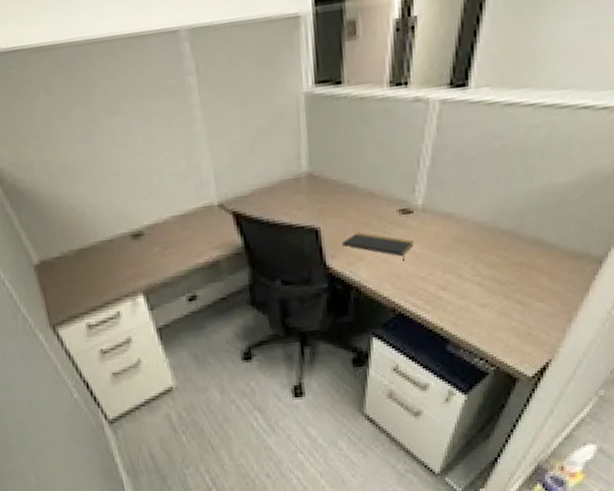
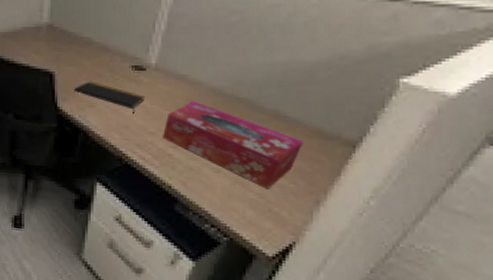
tissue box: none [433,239,558,315] -> present [163,101,303,188]

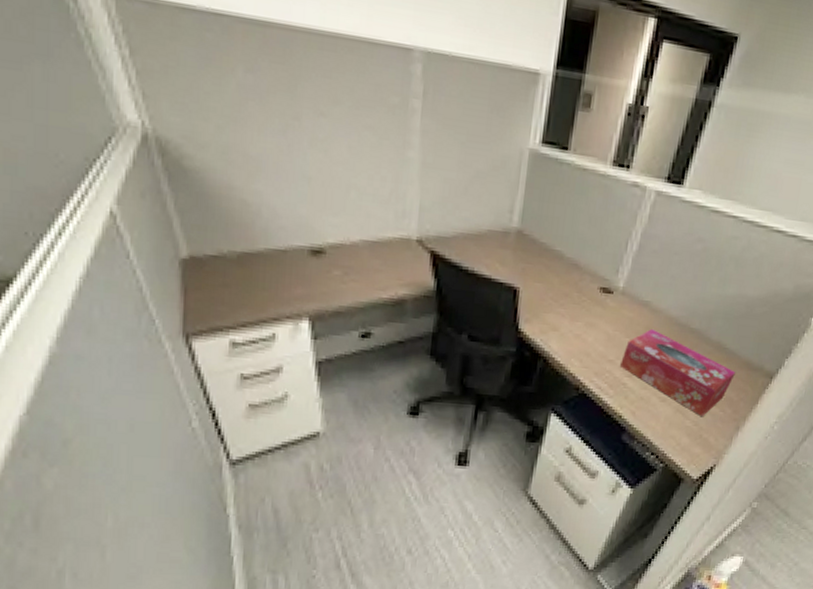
notepad: present [73,81,146,114] -> none [538,301,610,340]

